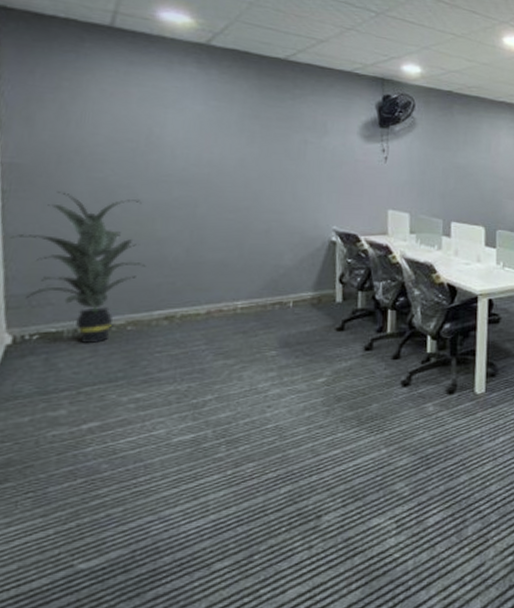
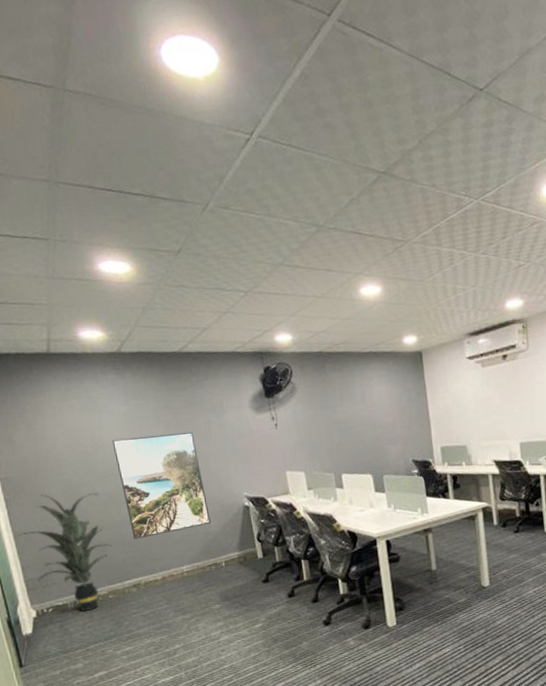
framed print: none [174,141,285,262] -> present [112,431,211,540]

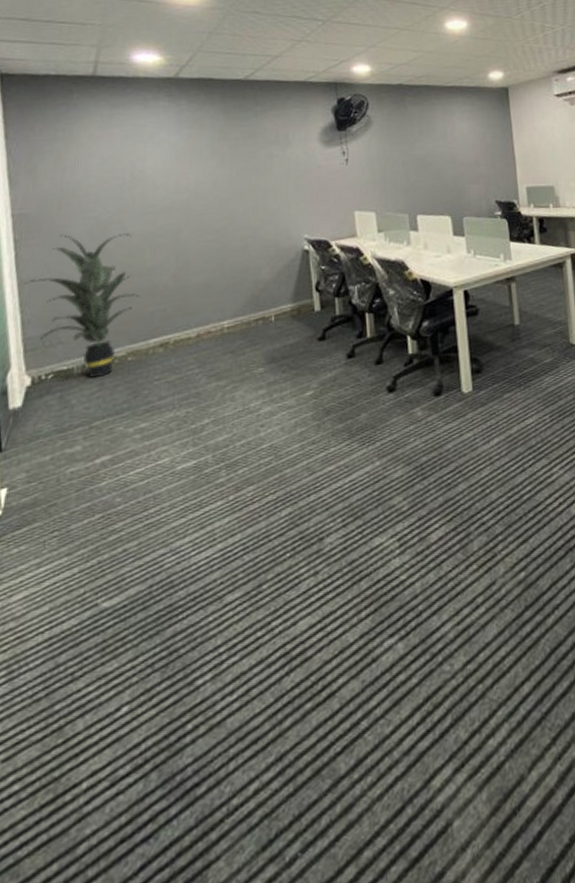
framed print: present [112,431,211,540] -> none [155,165,262,289]

